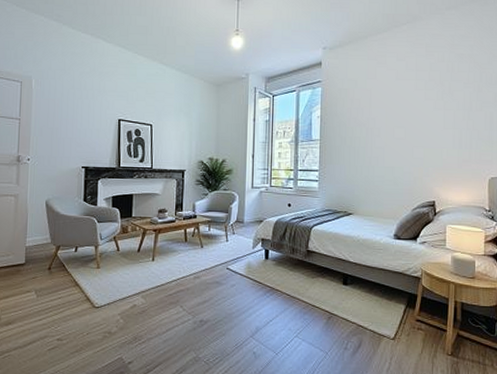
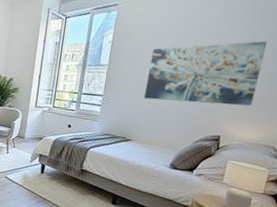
wall art: none [359,108,459,171] -> present [144,41,268,106]

